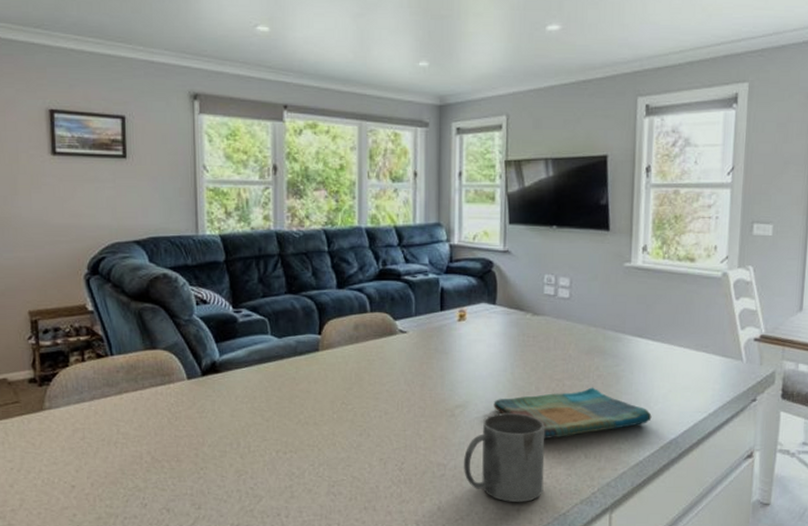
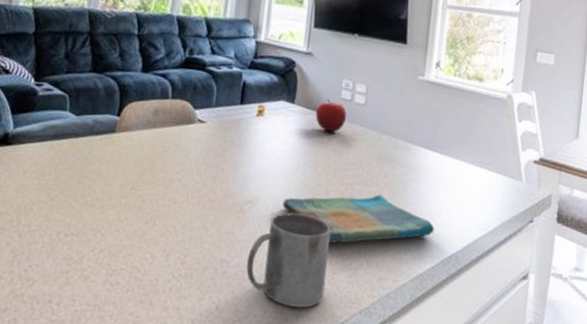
fruit: none [518,296,552,329] -> present [315,98,347,132]

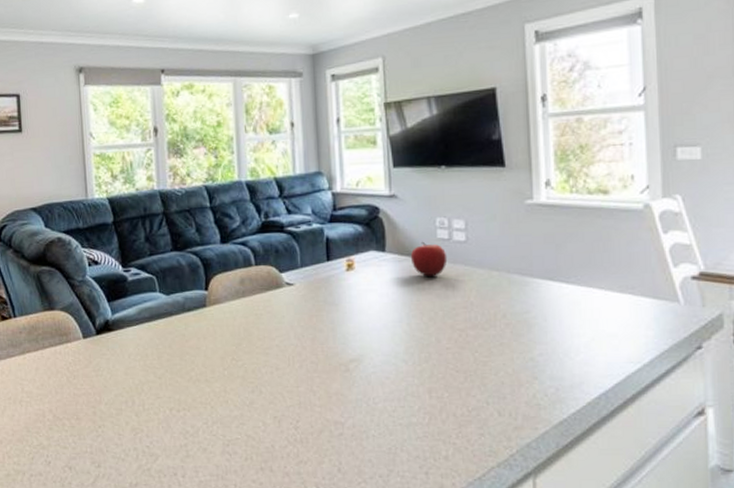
mug: present [246,212,331,308] -> none [363,367,454,464]
dish towel: present [282,194,435,243] -> none [390,337,574,394]

